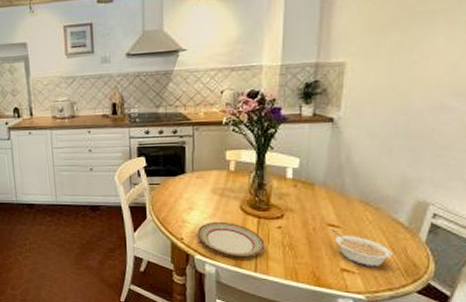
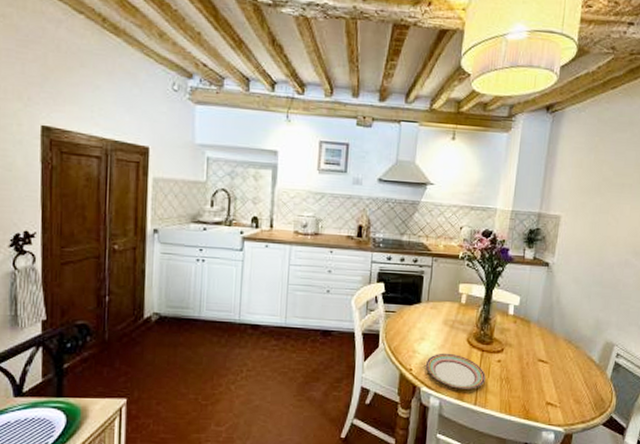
legume: present [331,229,392,267] -> none [541,364,586,400]

